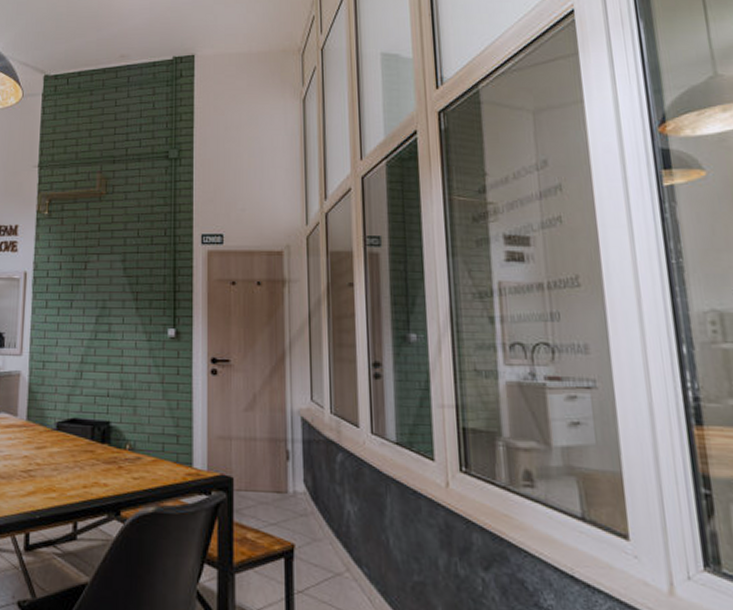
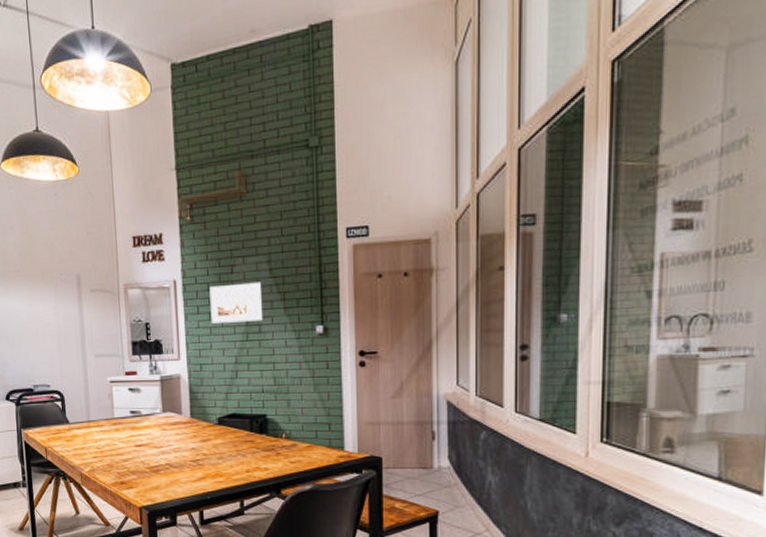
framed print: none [59,280,114,320] -> present [209,282,262,324]

